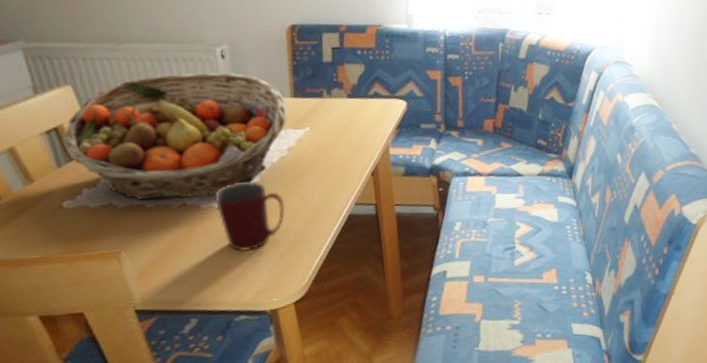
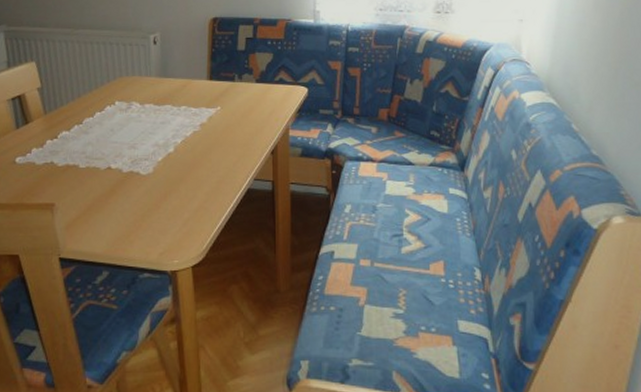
fruit basket: present [62,72,288,201] -> none [22,56,203,162]
mug: present [214,182,285,251] -> none [134,152,193,214]

